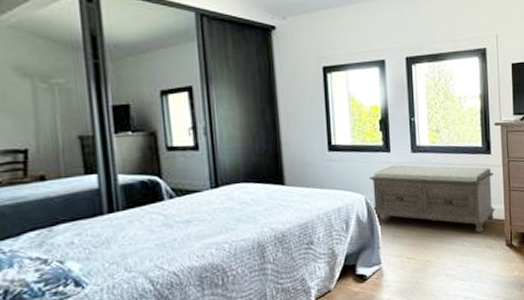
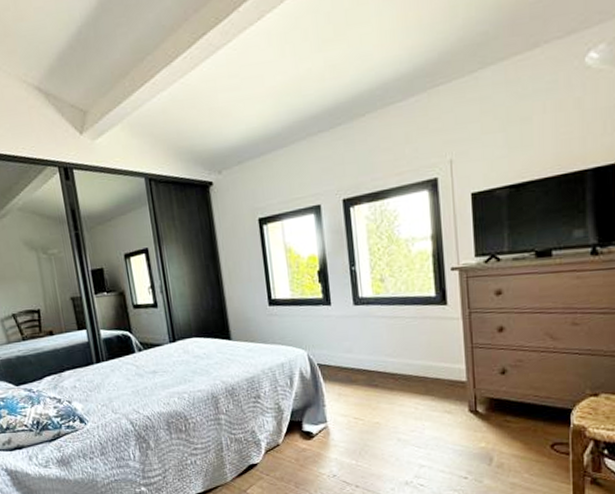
bench: present [368,165,496,233] -> none [309,319,455,395]

